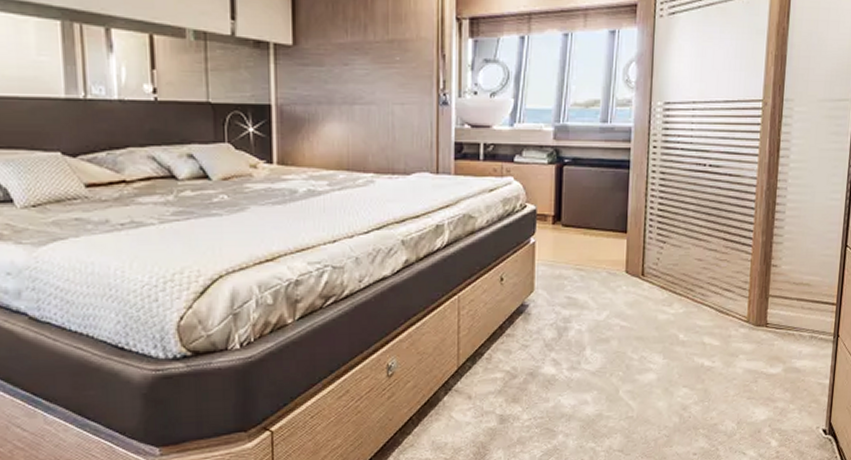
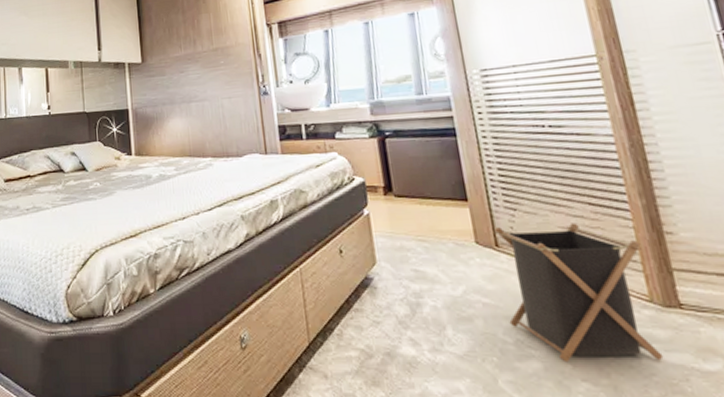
laundry basket: none [639,255,753,373] -> present [494,223,664,363]

